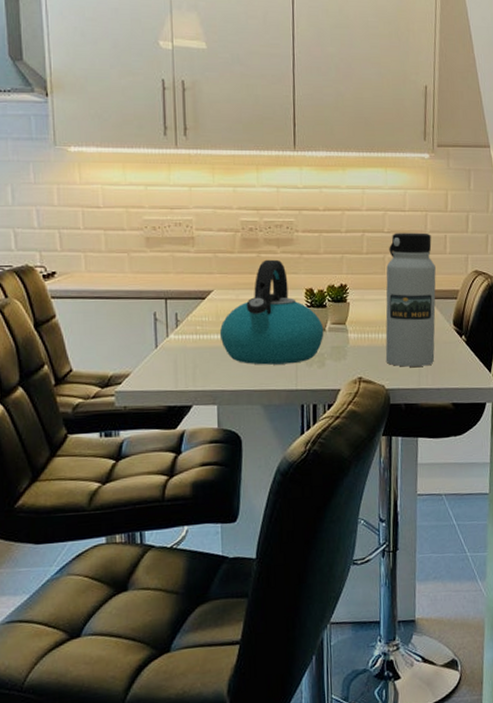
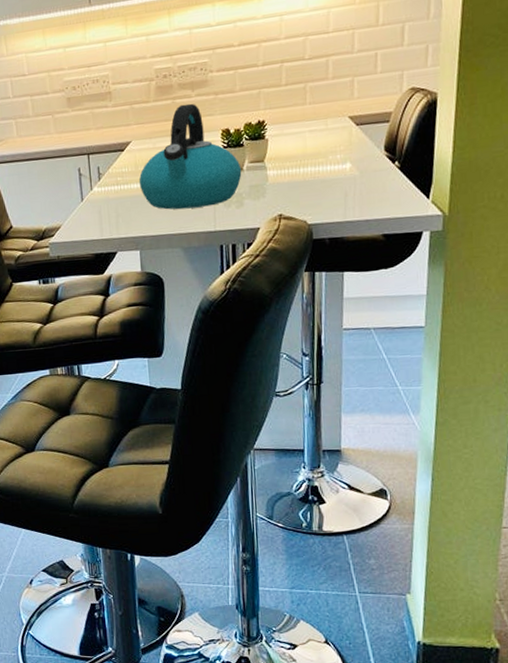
water bottle: present [385,233,436,367] -> none [307,53,365,200]

